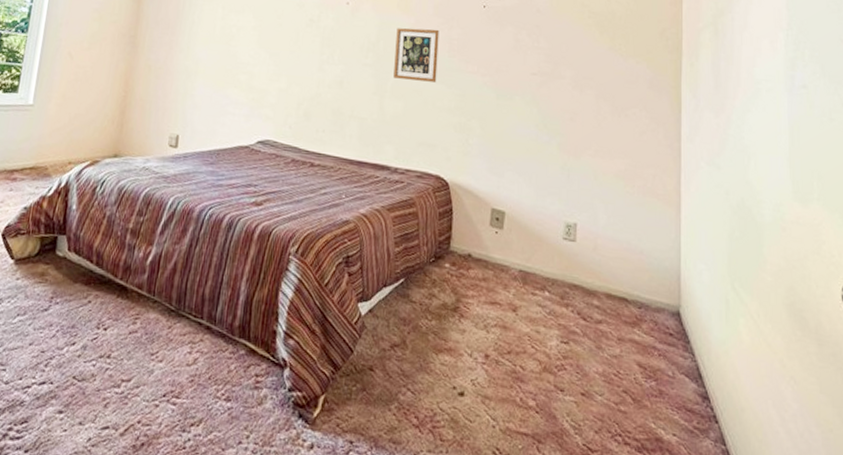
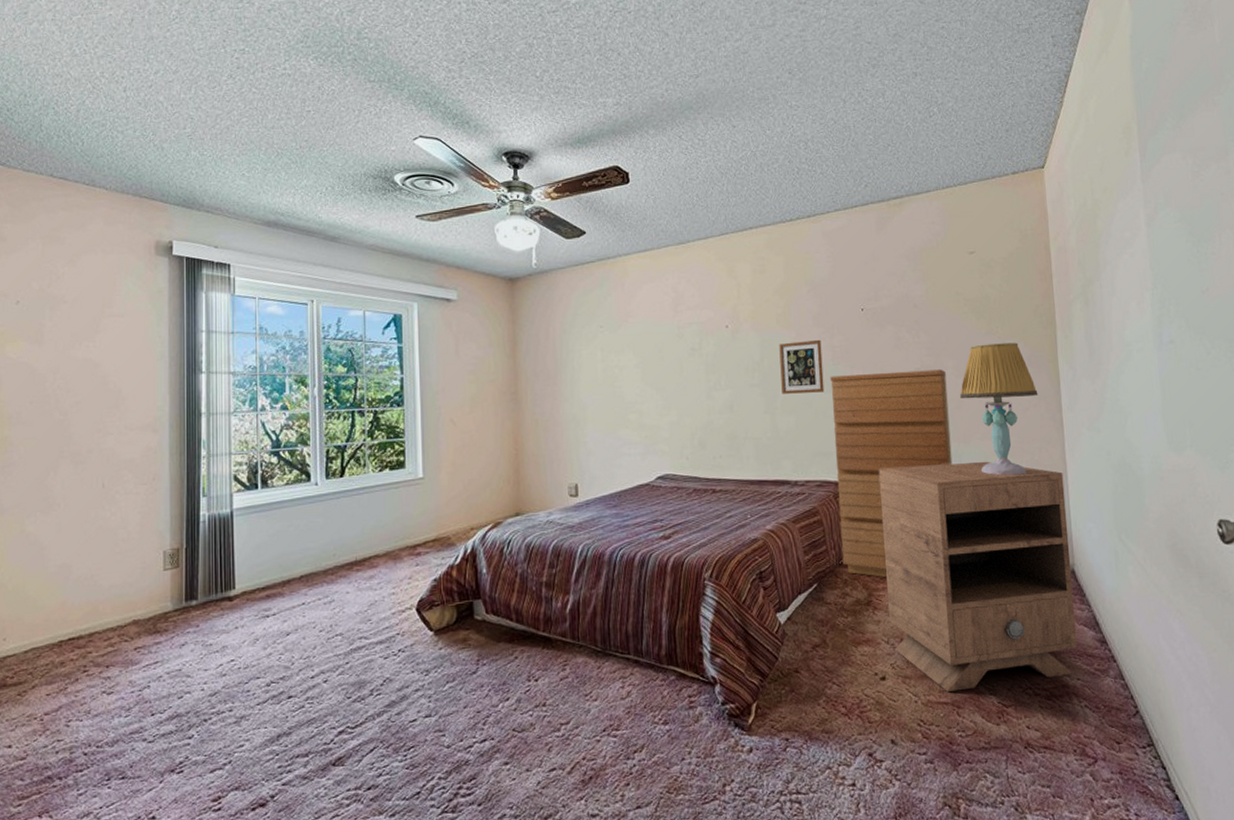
dresser: none [433,67,562,286] -> present [830,369,953,578]
nightstand: none [474,170,677,428] -> present [879,461,1077,692]
table lamp: none [575,59,657,201] -> present [960,342,1038,476]

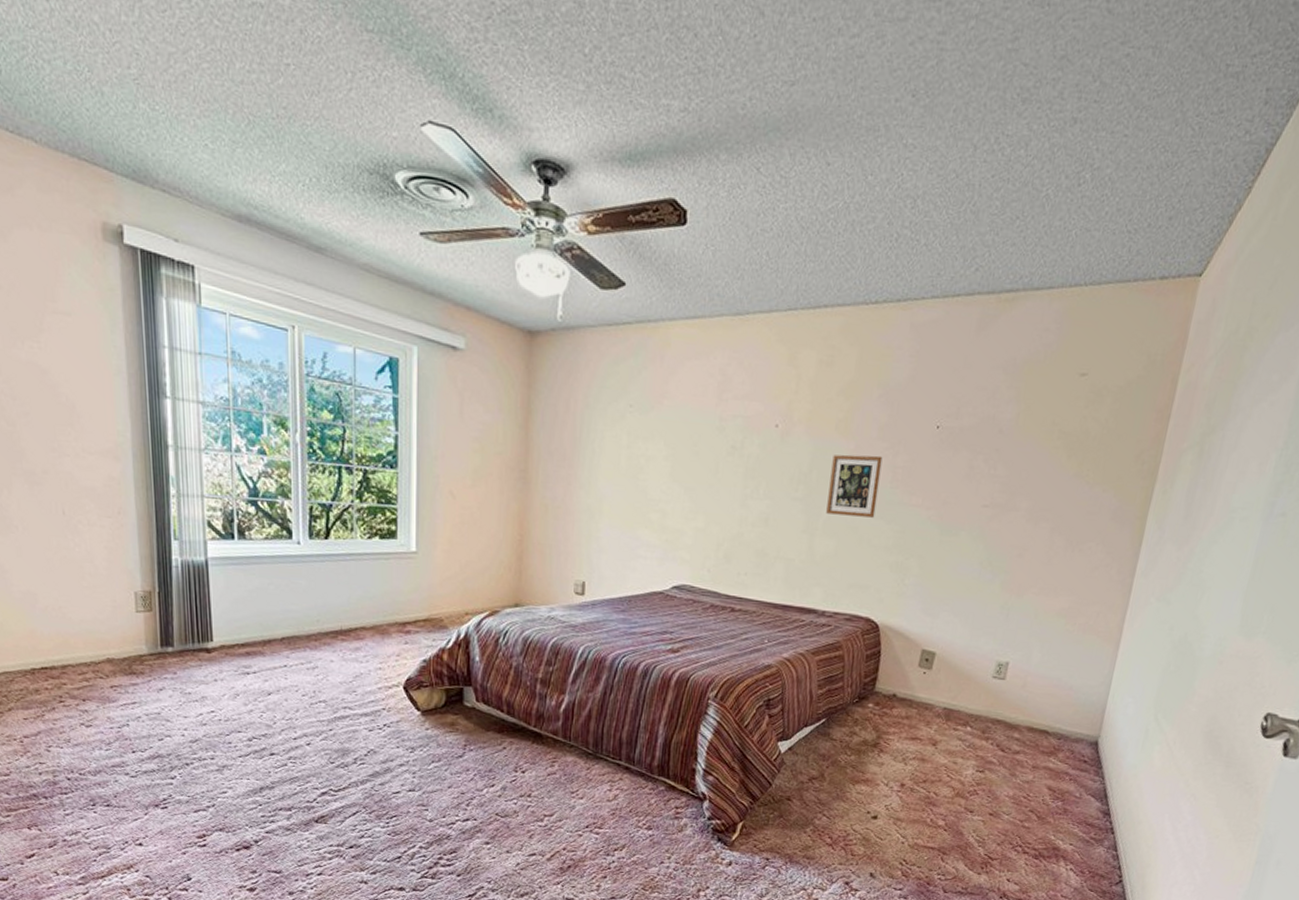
dresser: present [830,369,953,578] -> none [856,501,1017,723]
nightstand: present [879,461,1077,692] -> none [892,611,1116,839]
table lamp: present [960,342,1038,476] -> none [1025,487,1114,638]

